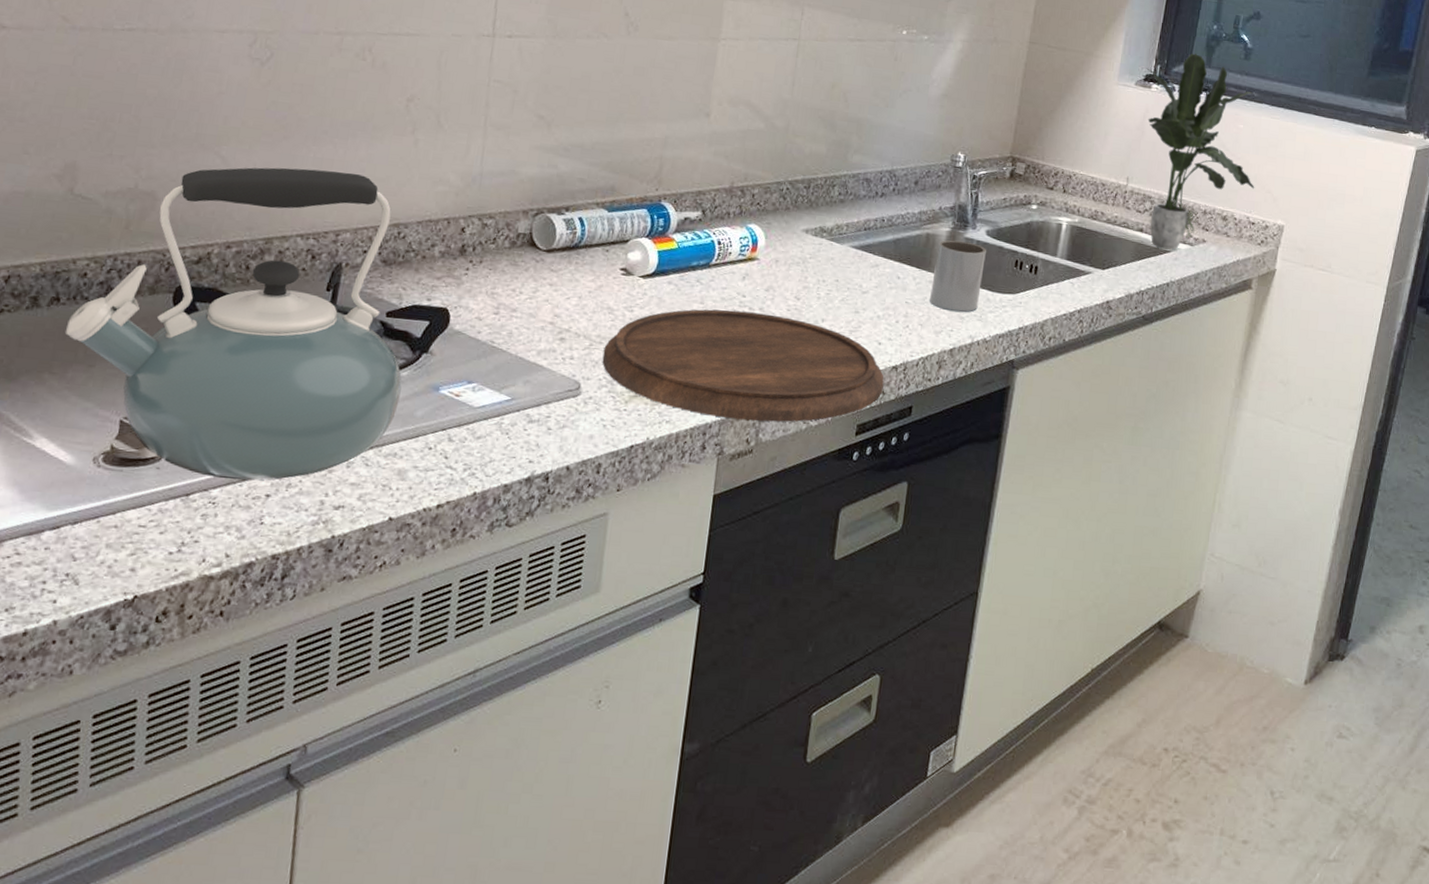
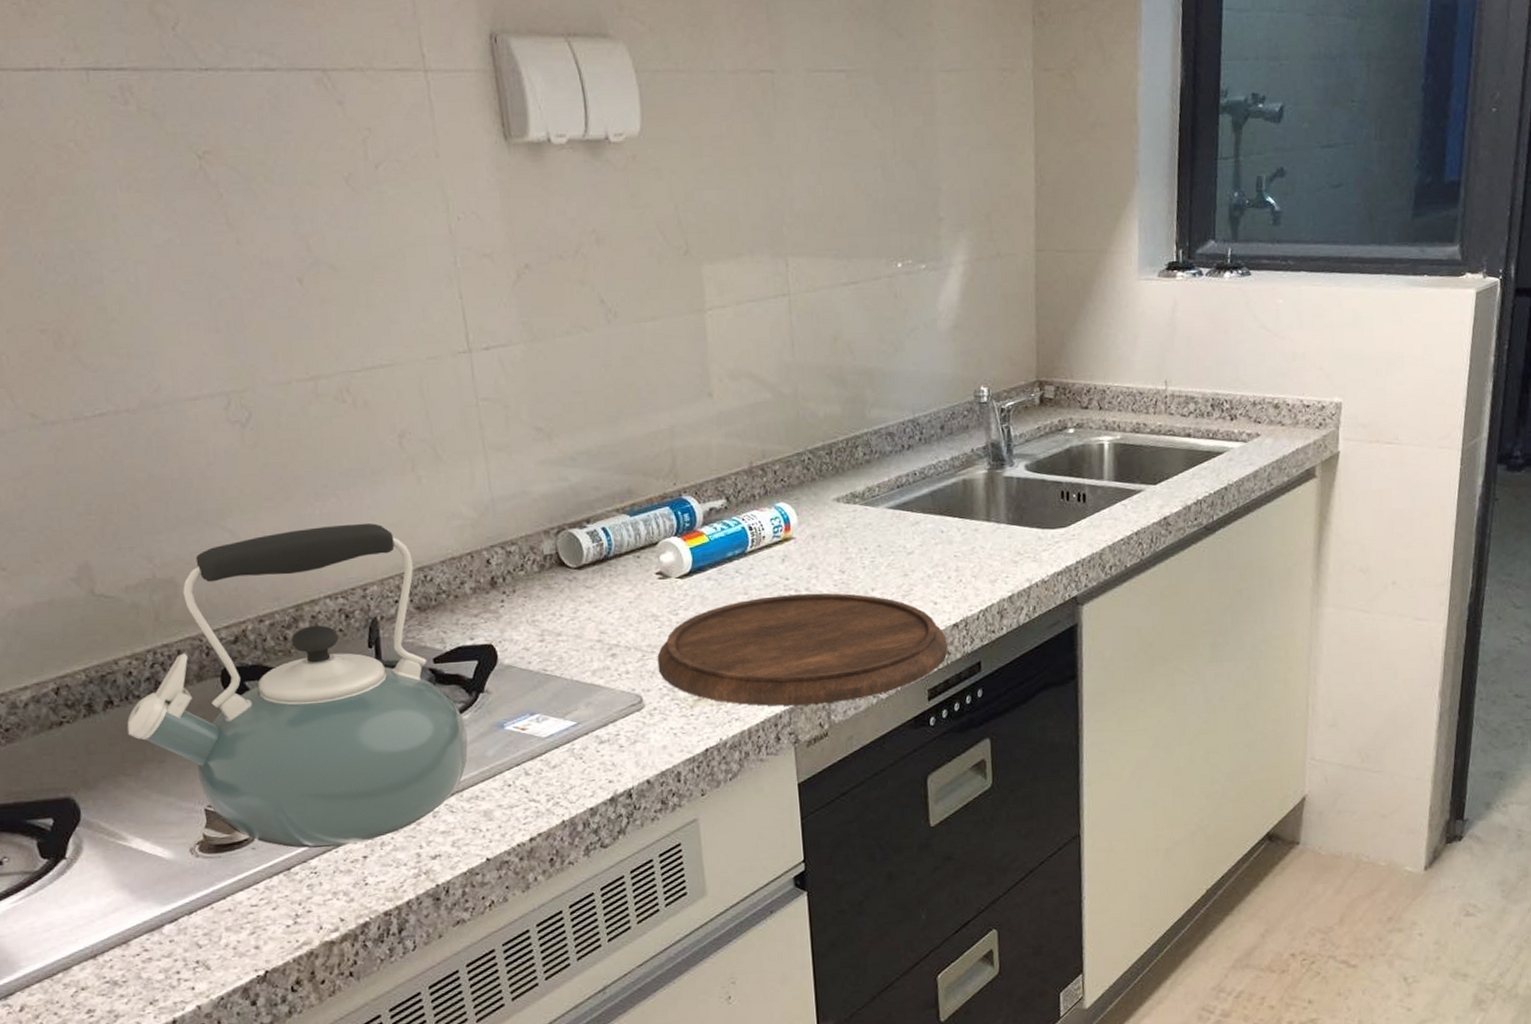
cup: present [930,240,986,313] -> none [977,480,1030,558]
potted plant: present [1146,53,1255,250] -> none [1168,229,1305,451]

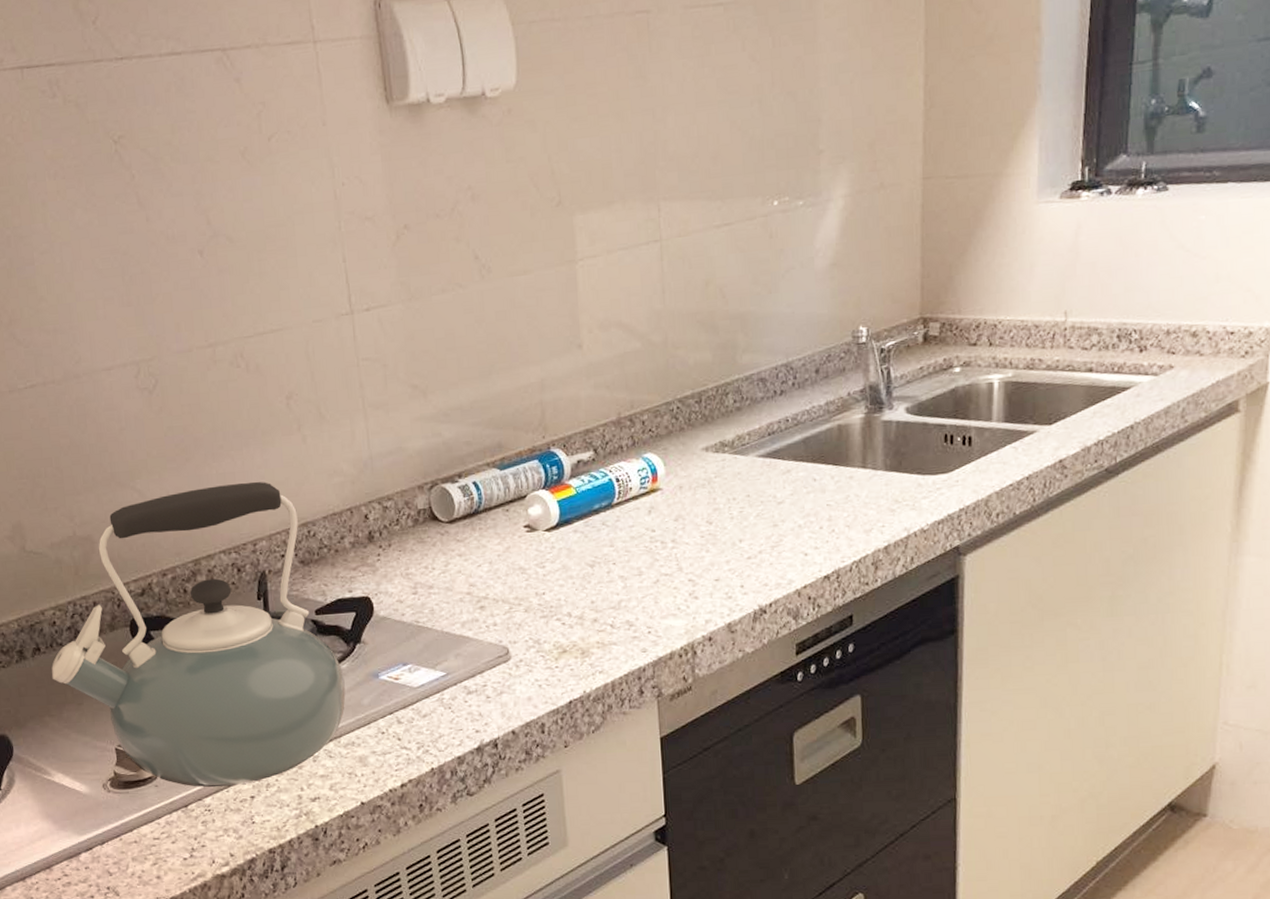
cutting board: present [657,593,948,706] -> none [524,544,818,659]

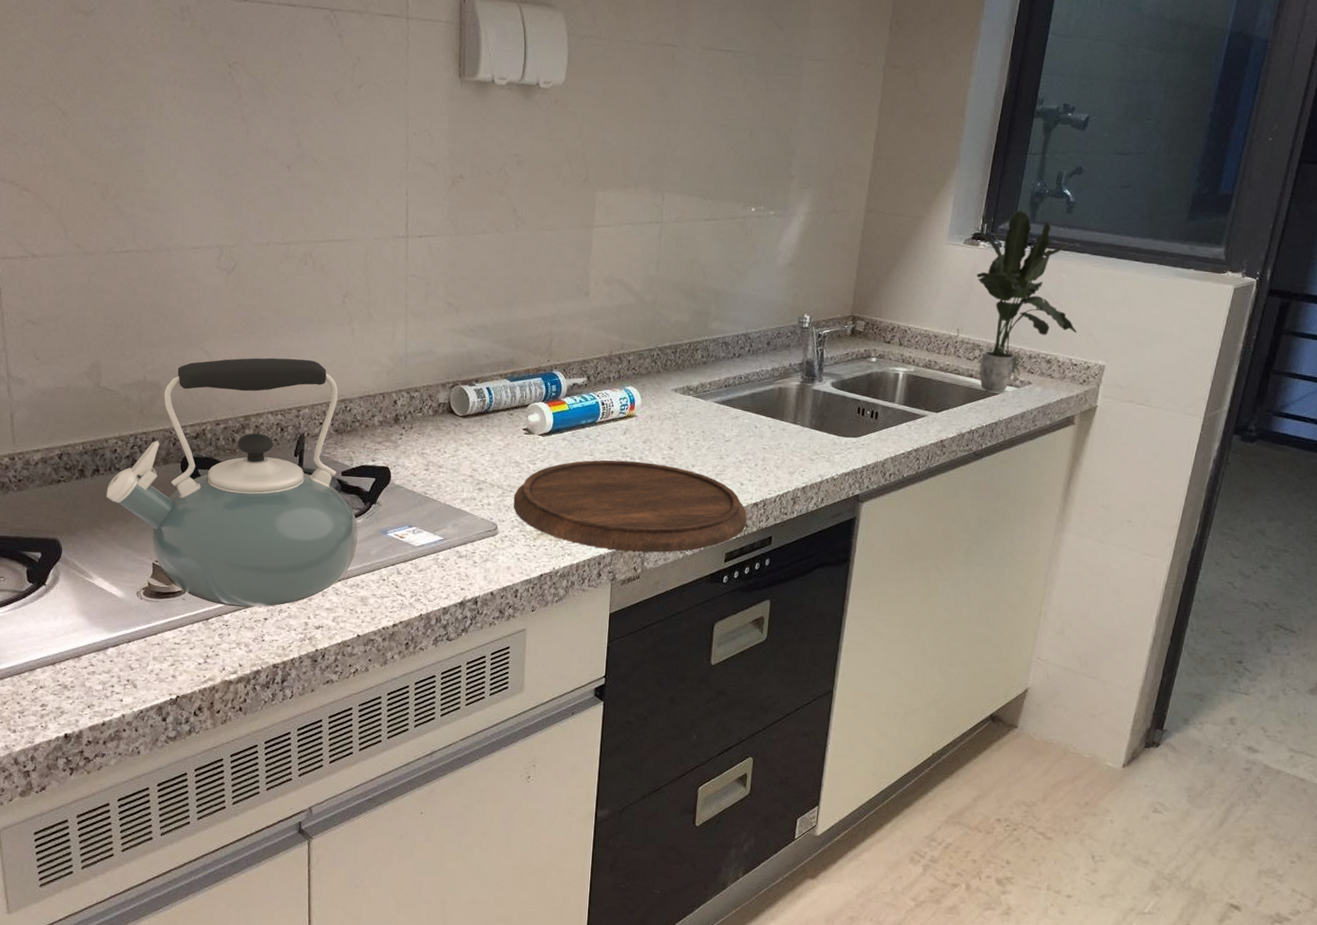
cutting board: none [524,544,818,659] -> present [513,460,747,553]
potted plant: none [1071,141,1230,387] -> present [974,210,1077,392]

